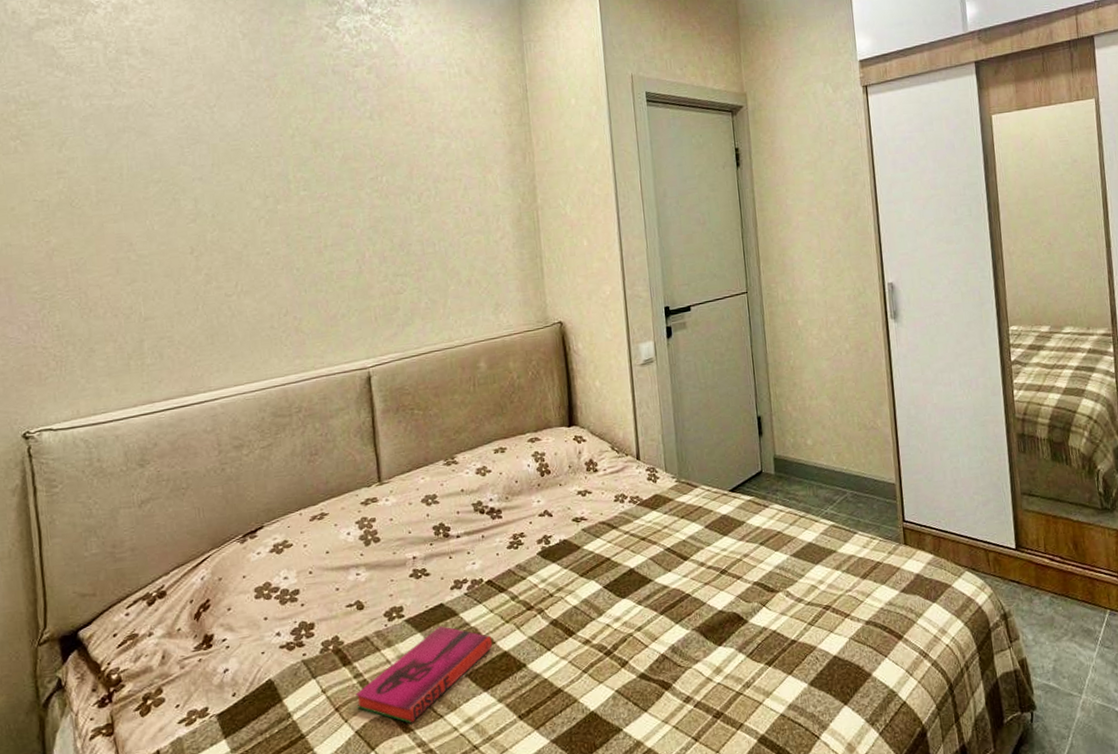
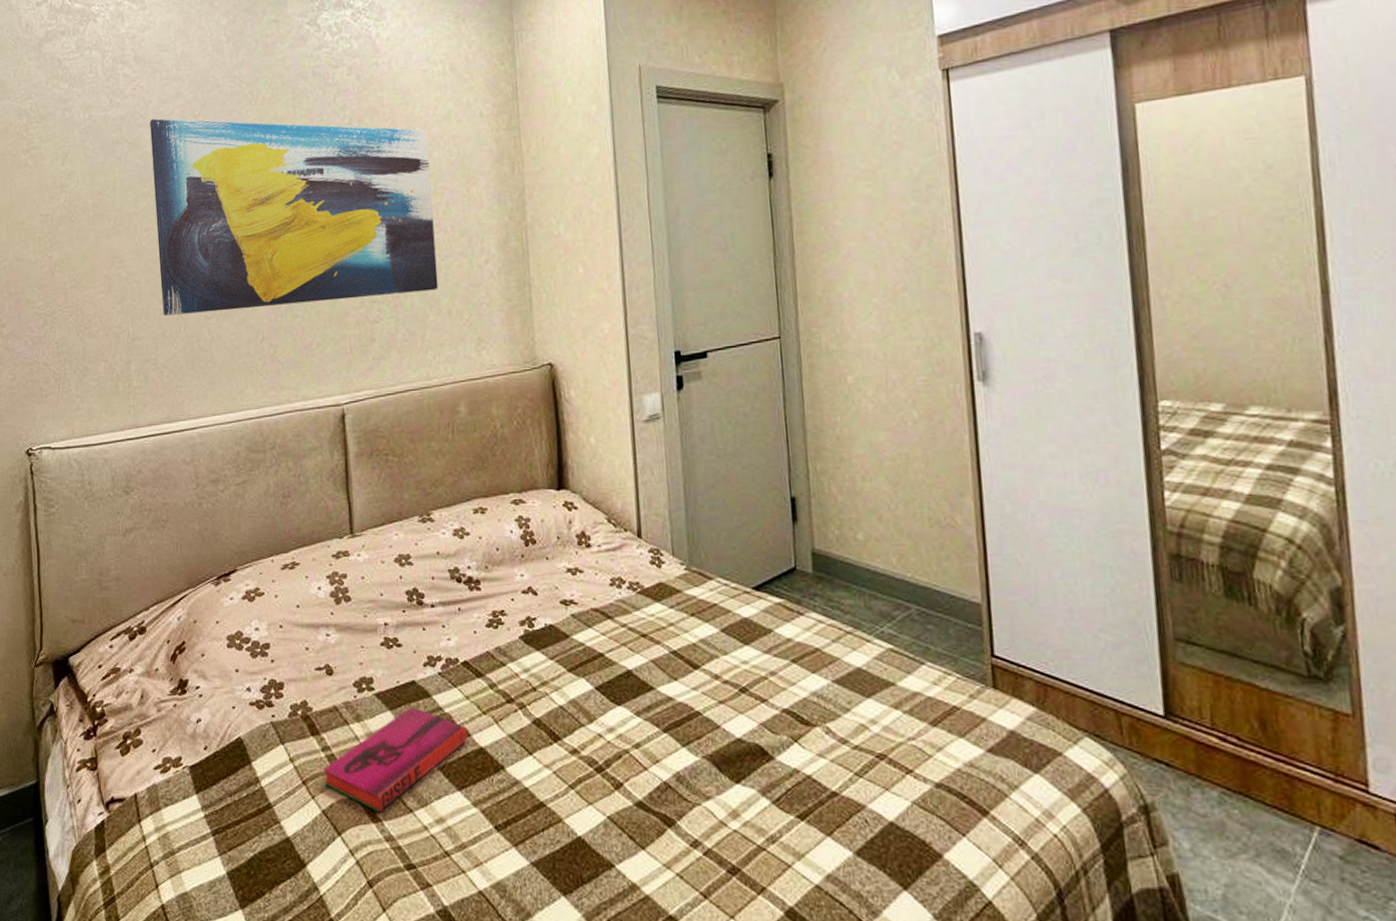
wall art: none [160,108,459,295] -> present [150,118,439,316]

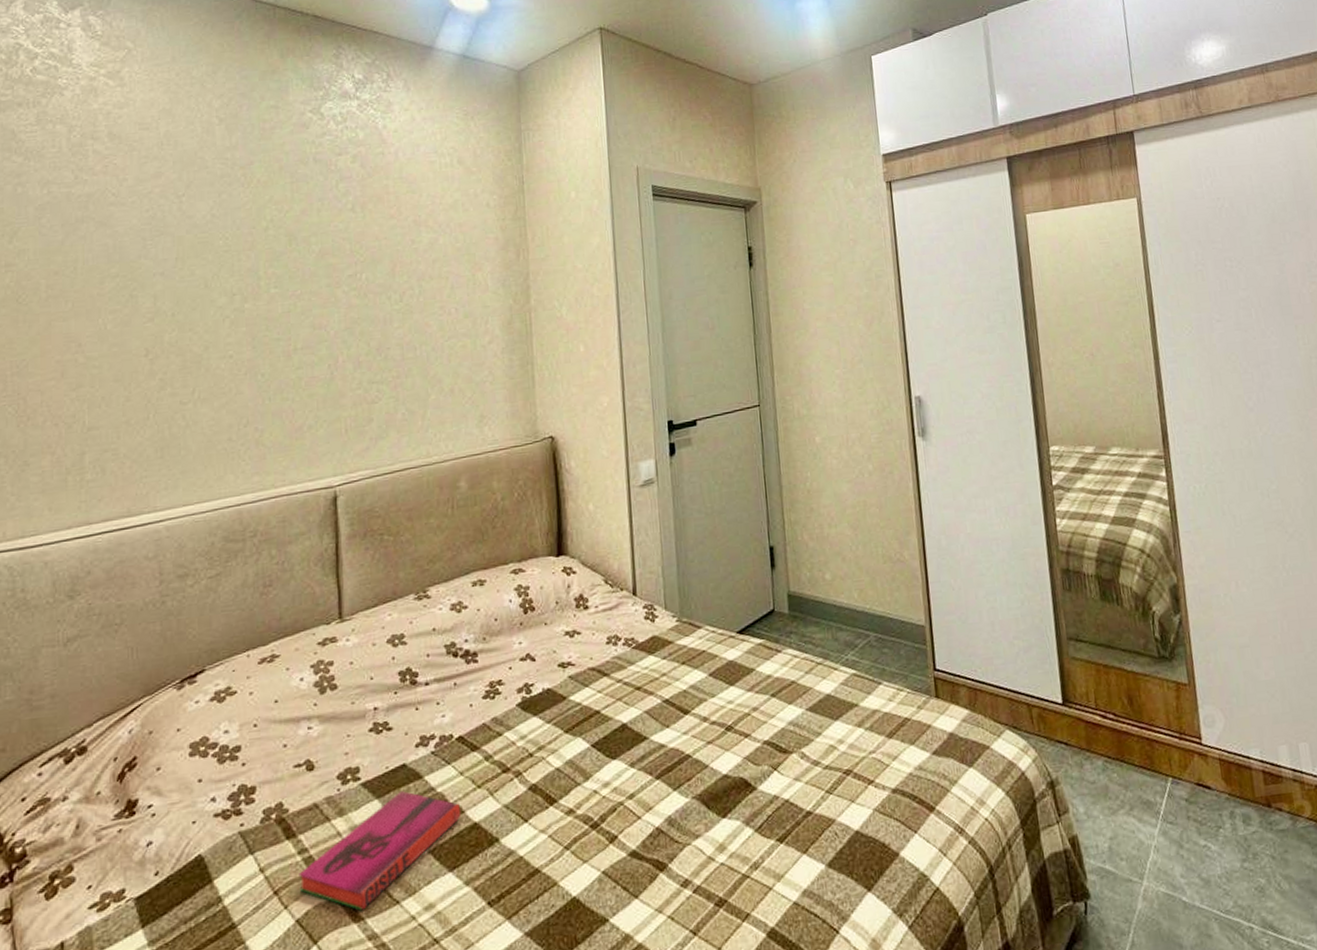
wall art: present [150,118,439,316] -> none [123,197,441,402]

